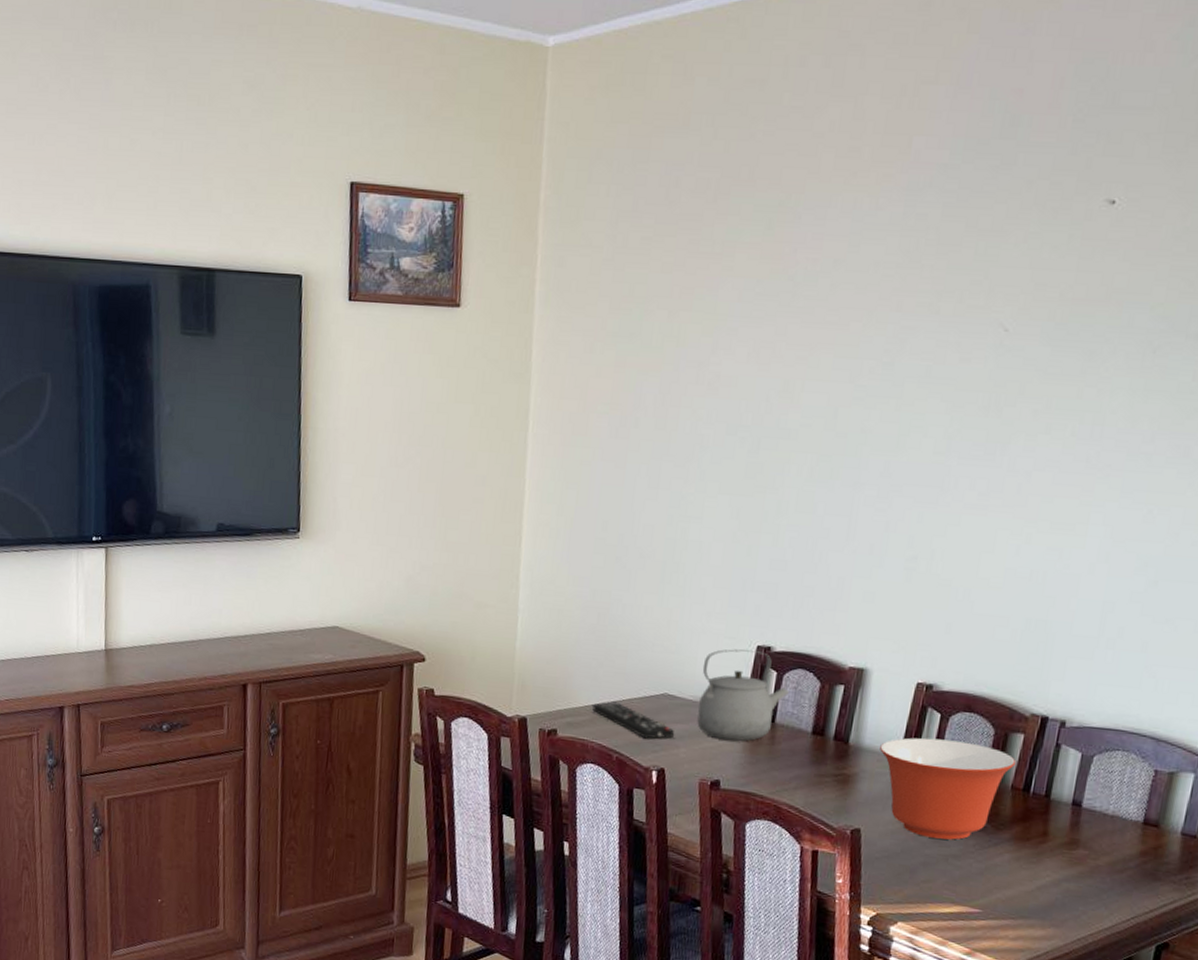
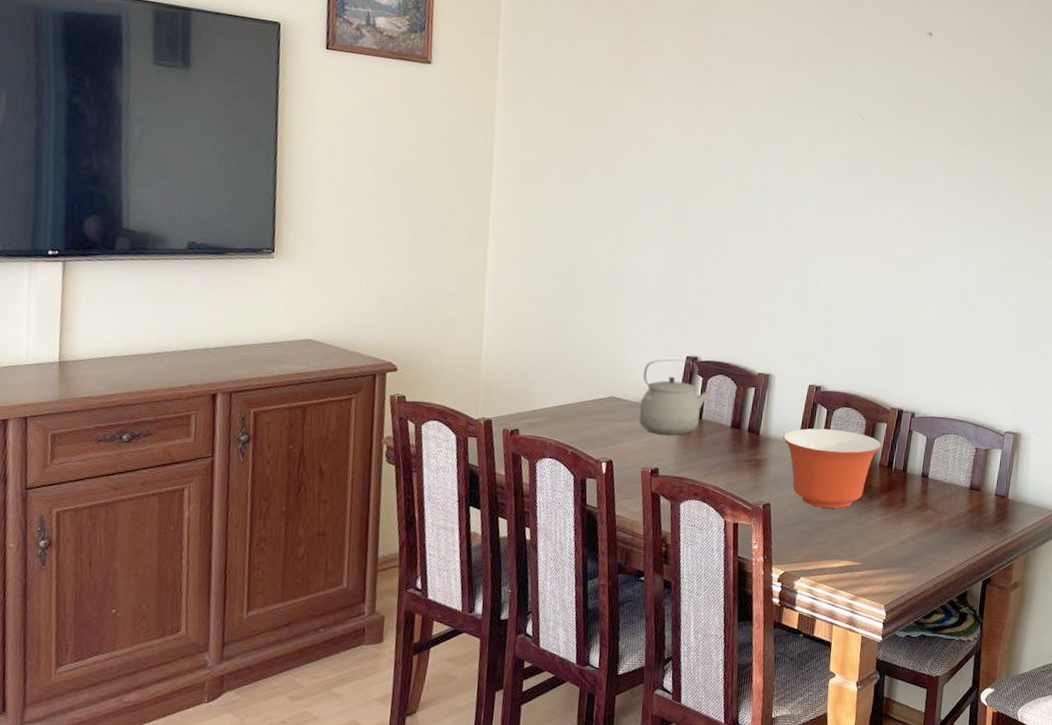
remote control: present [592,703,675,739] -> none [550,405,621,436]

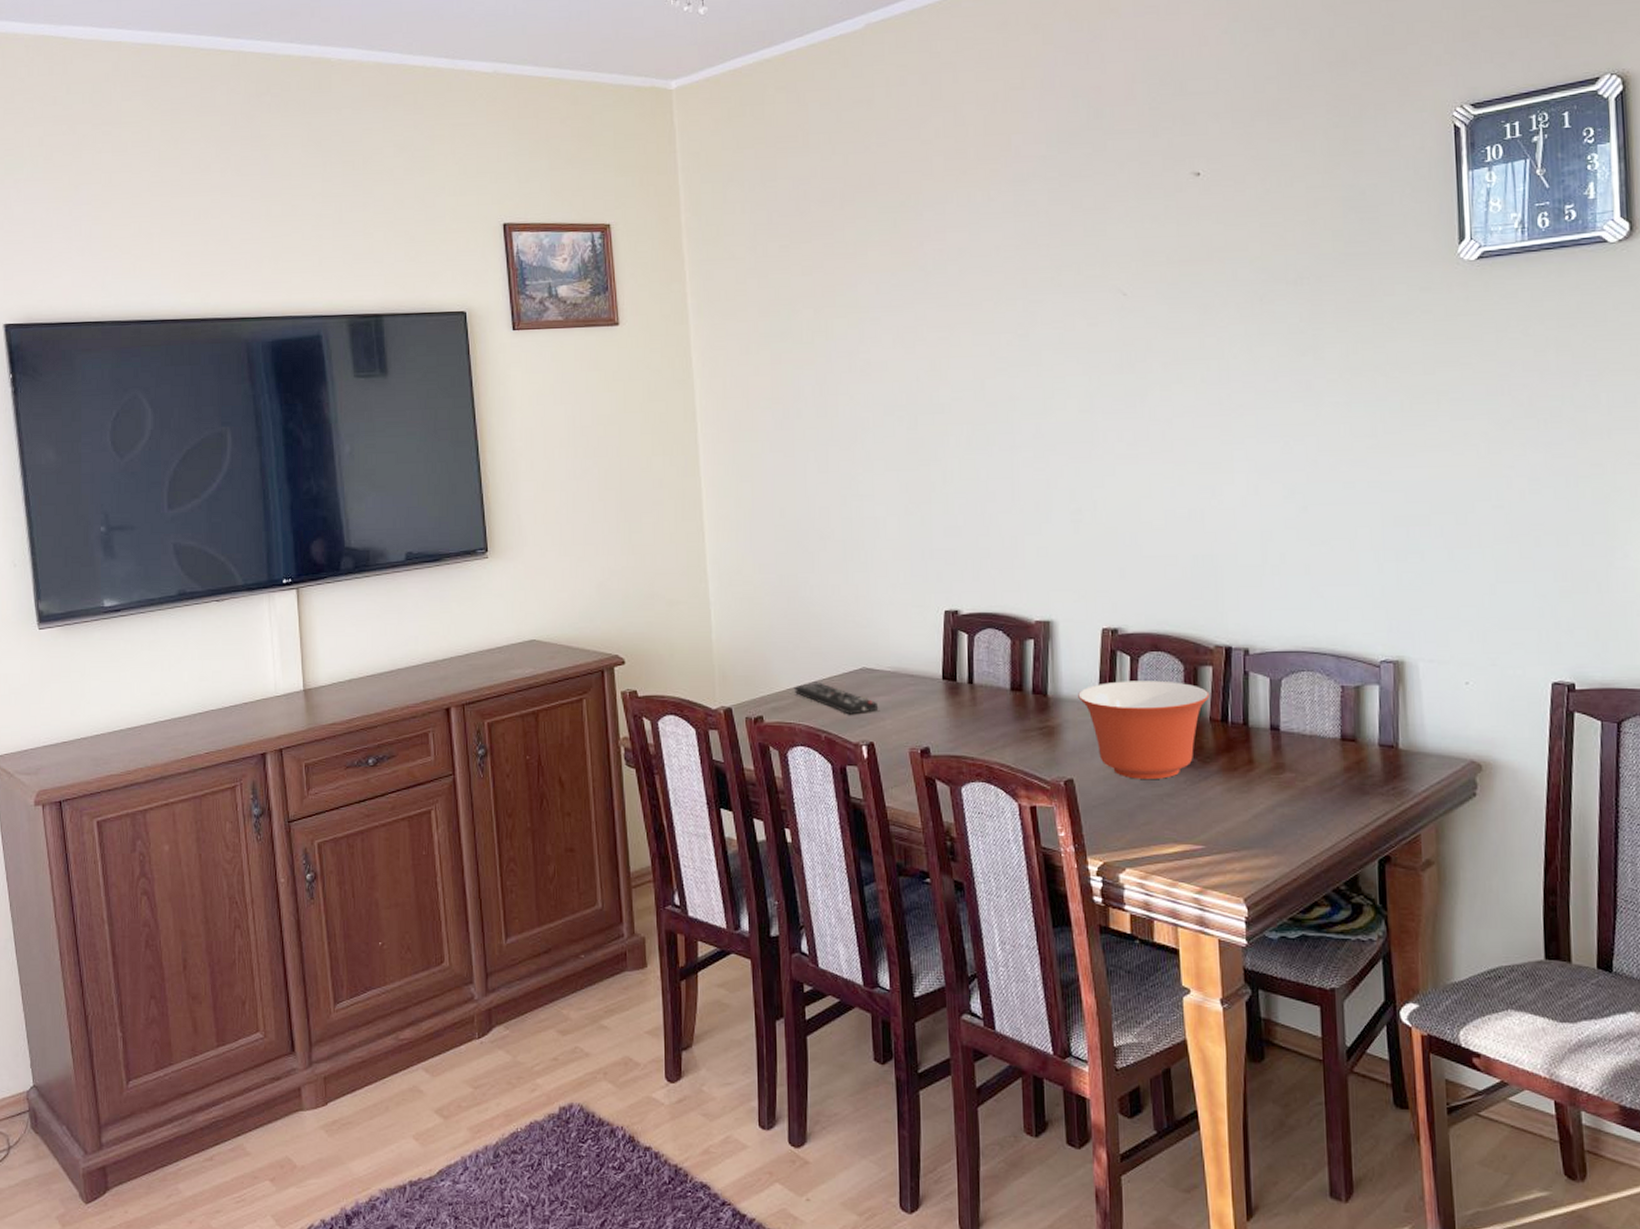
remote control: none [550,405,621,436] -> present [795,683,879,715]
tea kettle: present [639,359,712,435] -> none [895,615,982,707]

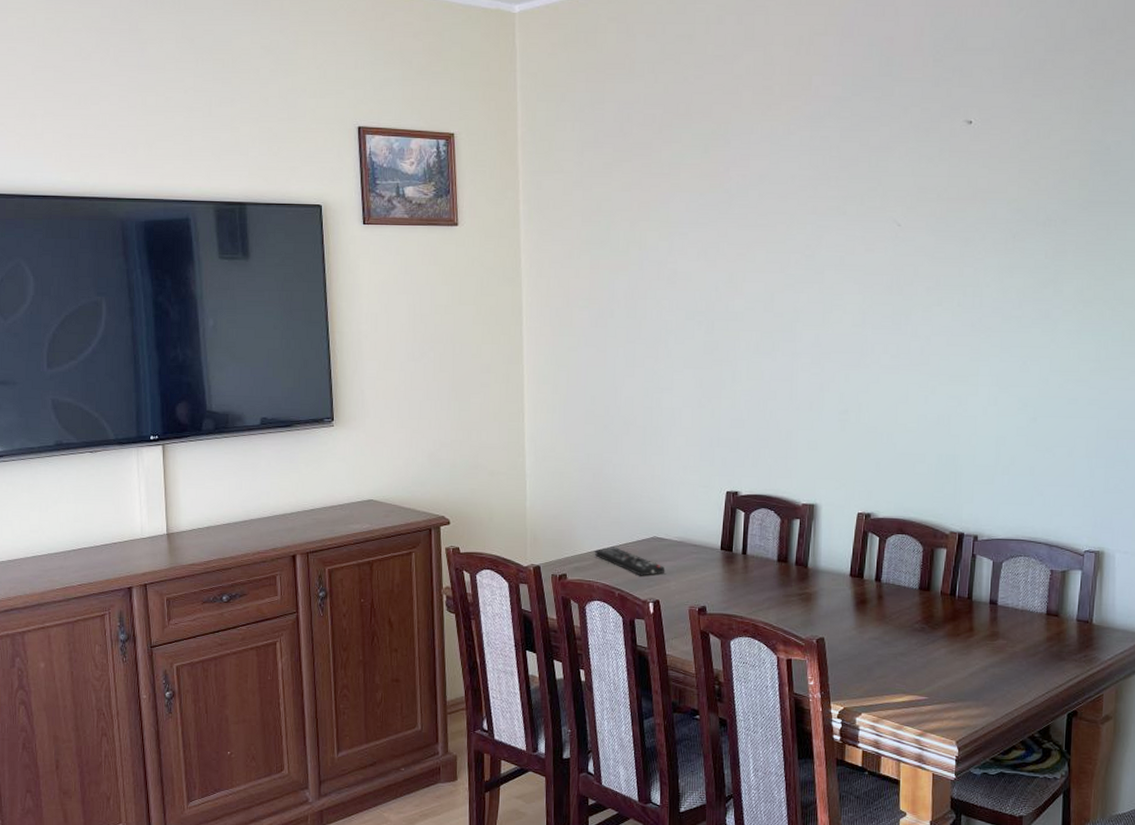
mixing bowl: present [1078,680,1210,779] -> none [833,557,943,641]

